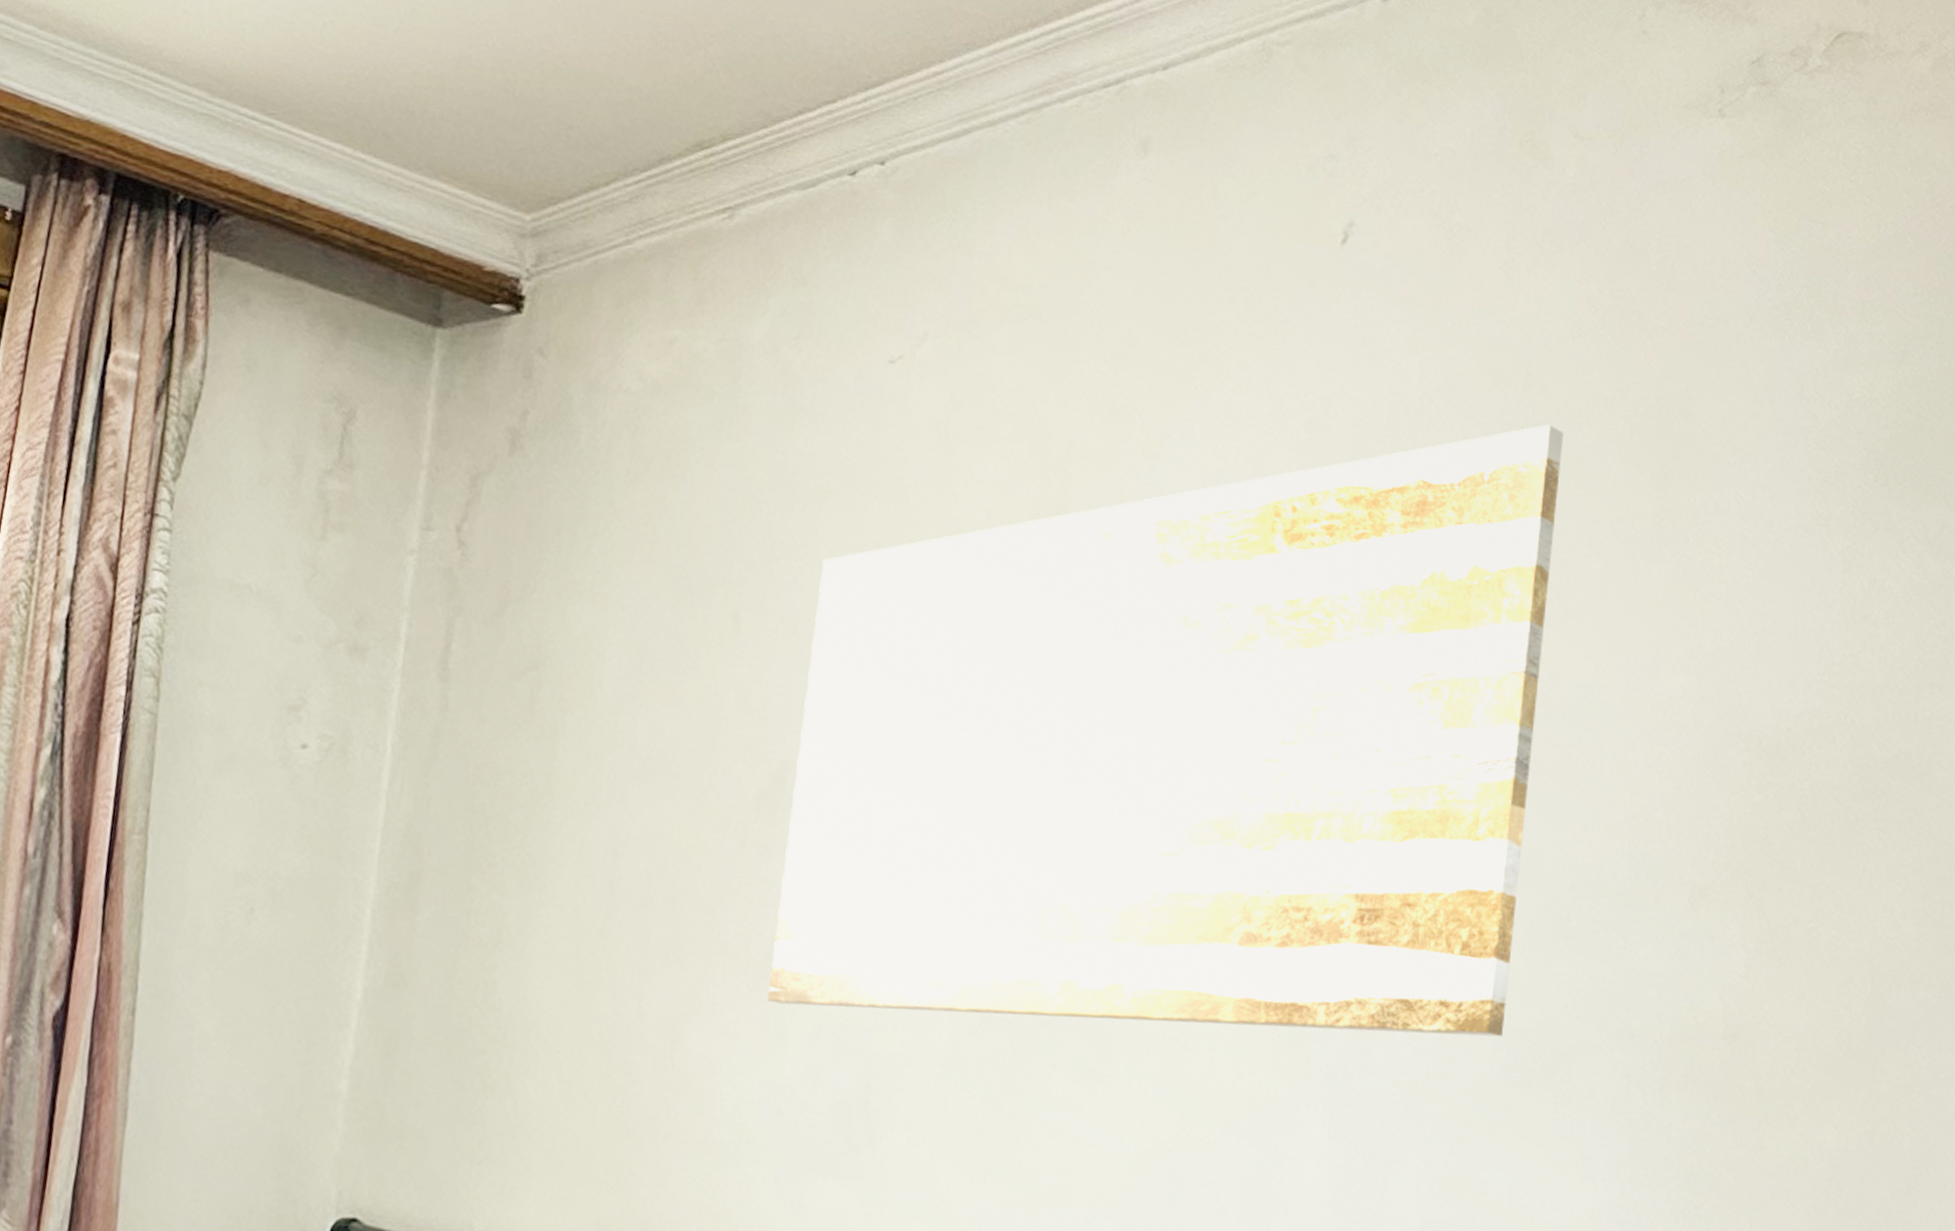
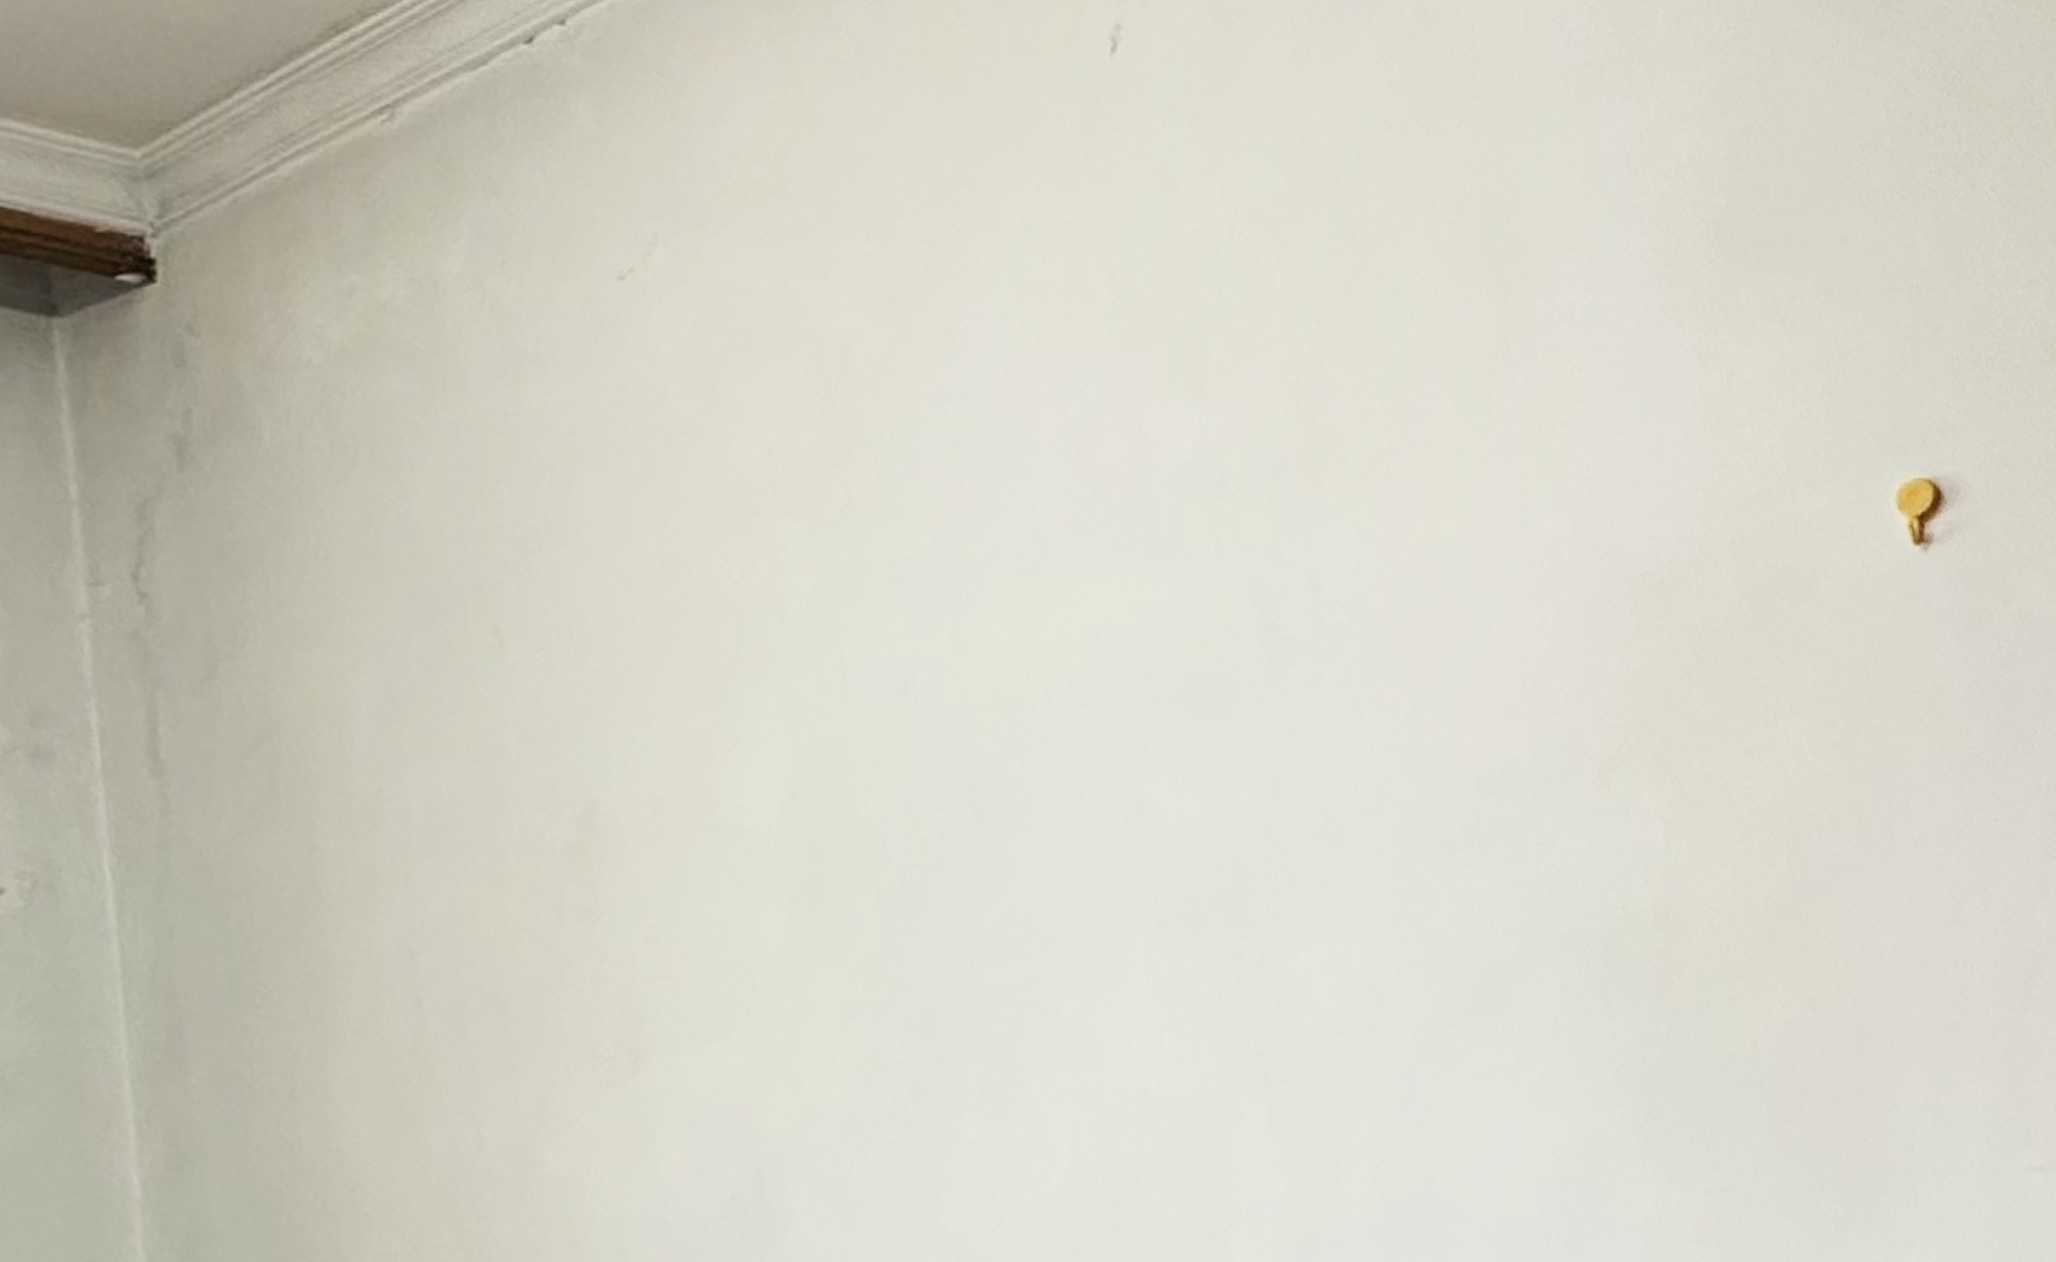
wall art: present [767,424,1564,1037] -> none [587,243,1433,1098]

